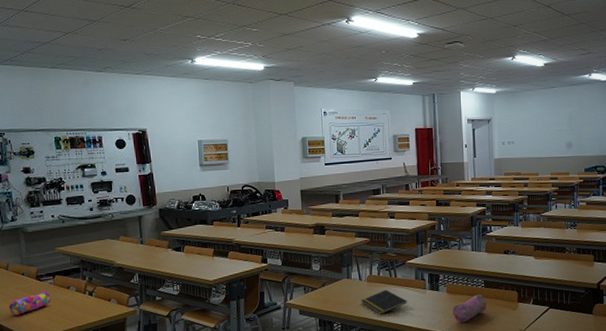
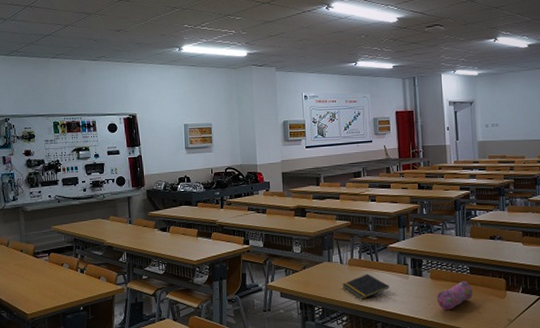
pencil case: present [9,290,51,316] -> none [8,266,46,291]

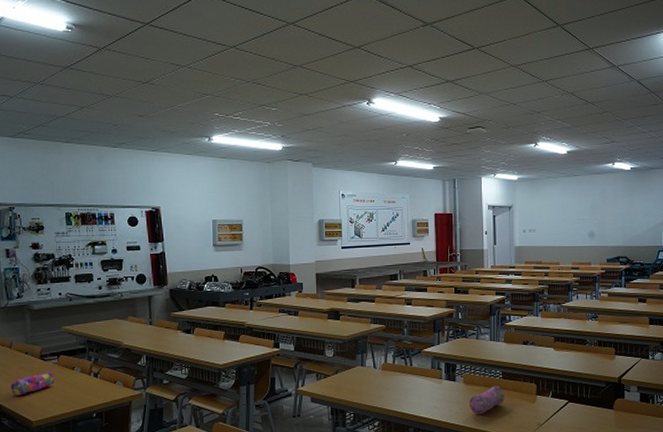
pencil case: none [8,266,46,291] -> present [11,370,55,397]
notepad: present [342,273,389,299] -> none [375,378,422,404]

